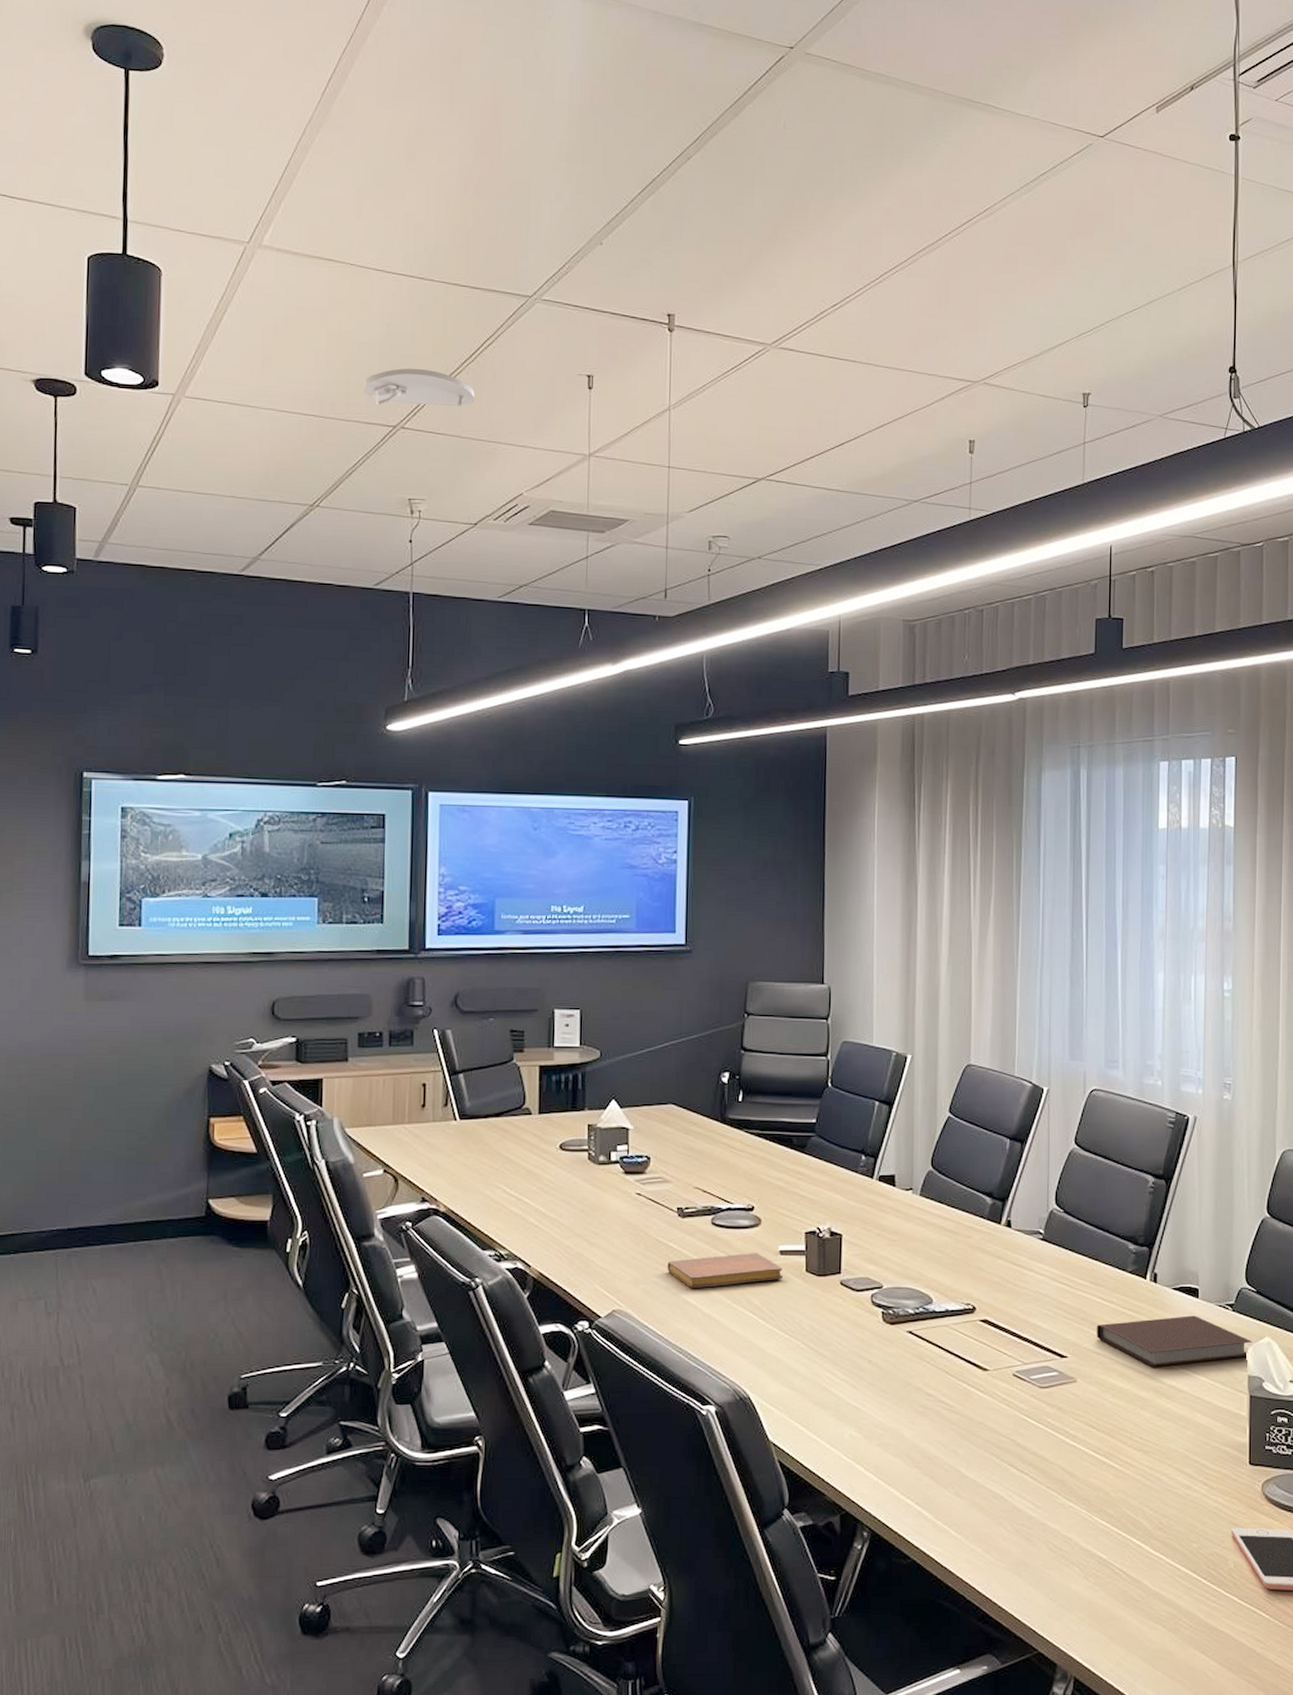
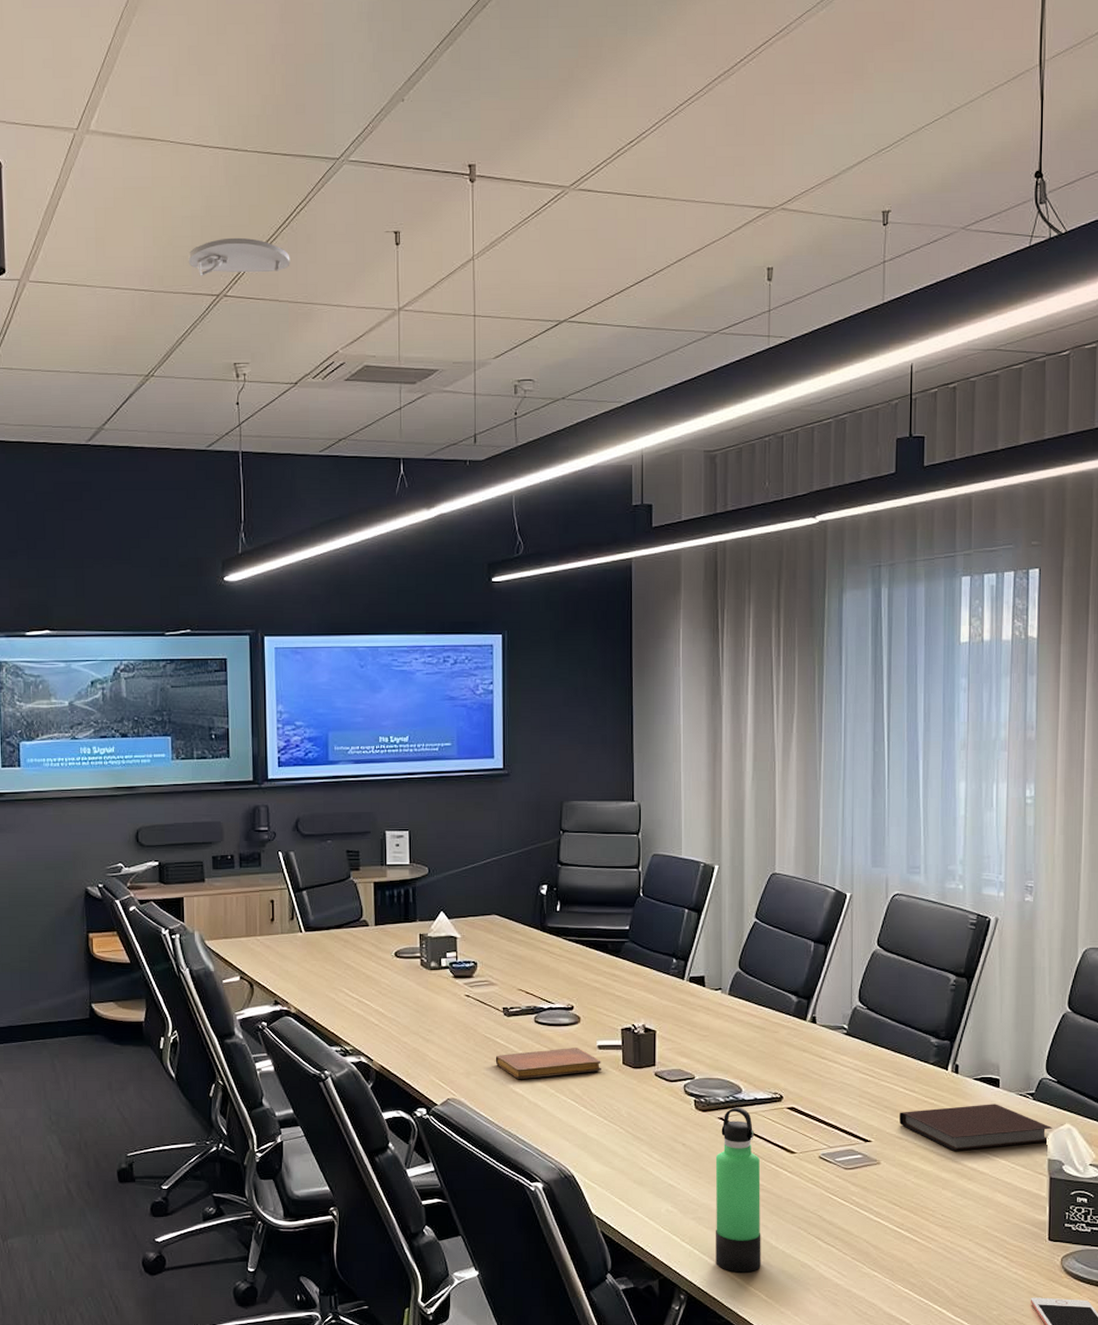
thermos bottle: none [902,1319,951,1505] -> present [715,1107,761,1273]

